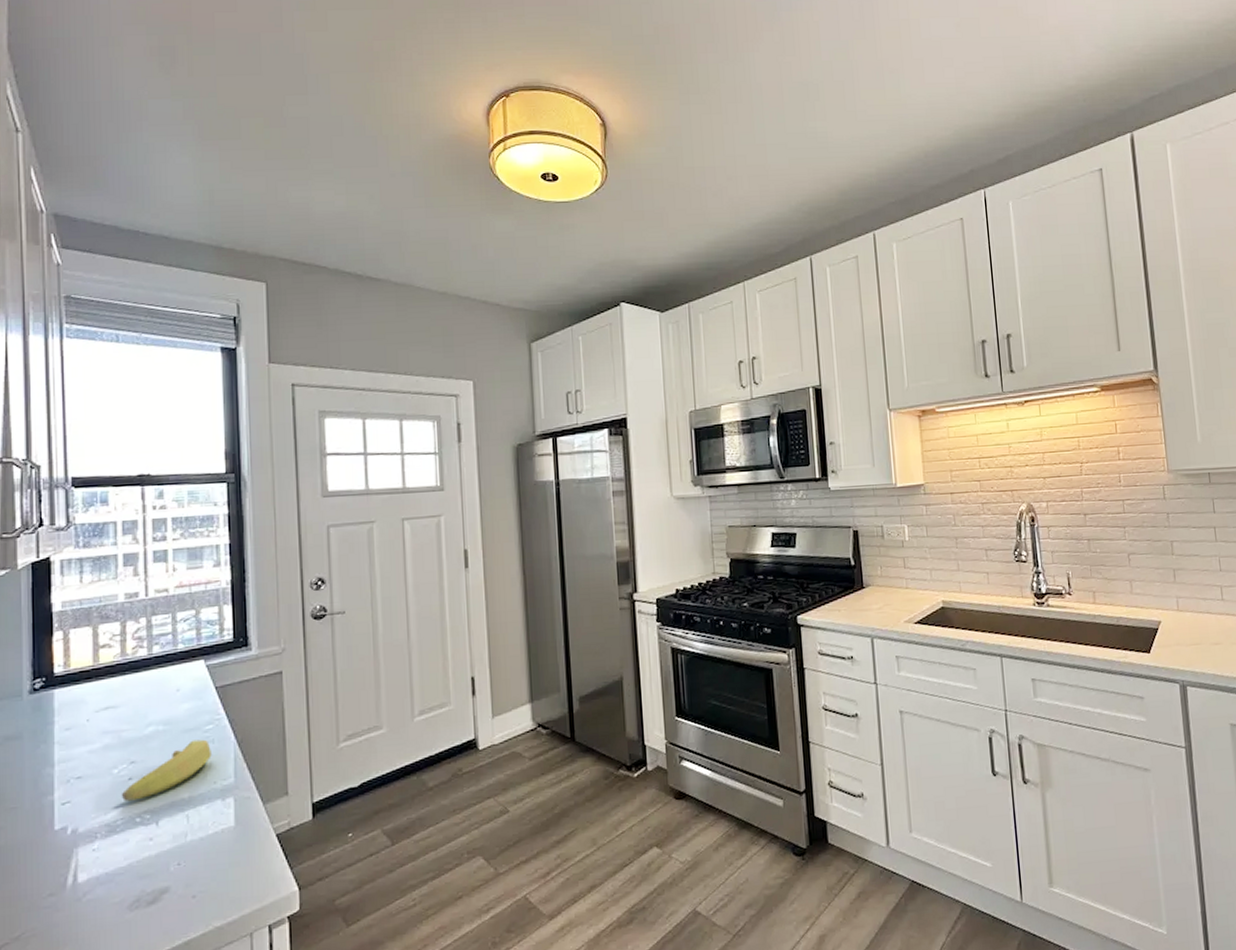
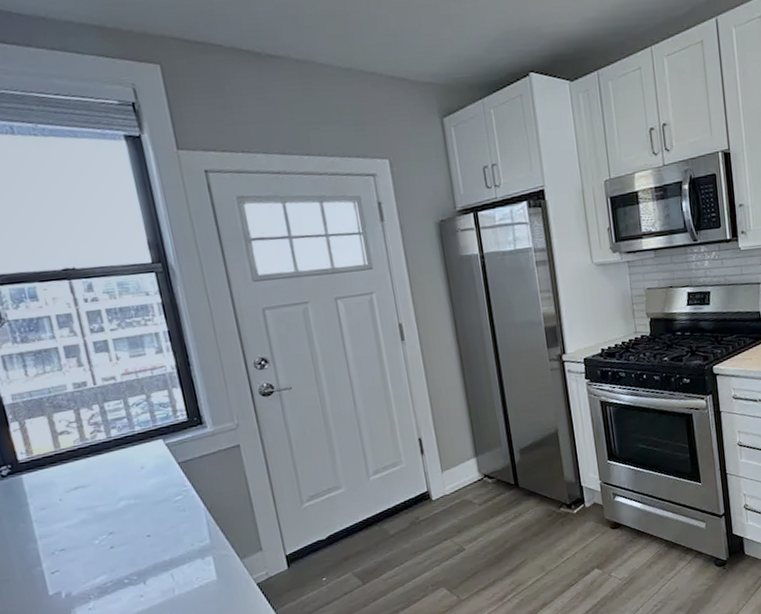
banana: present [122,739,212,801] -> none [107,508,185,567]

